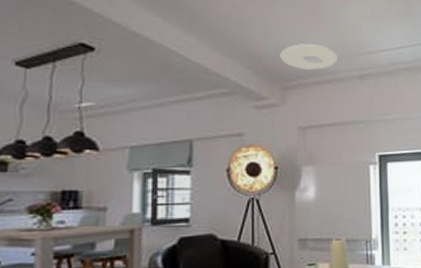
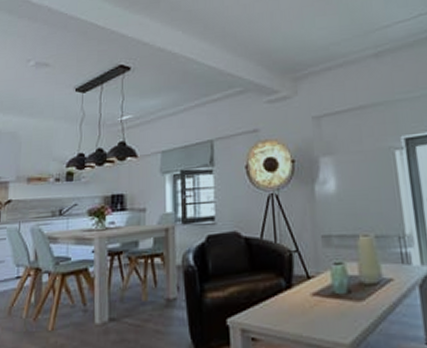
ceiling light: present [280,44,337,70] -> none [288,29,348,57]

